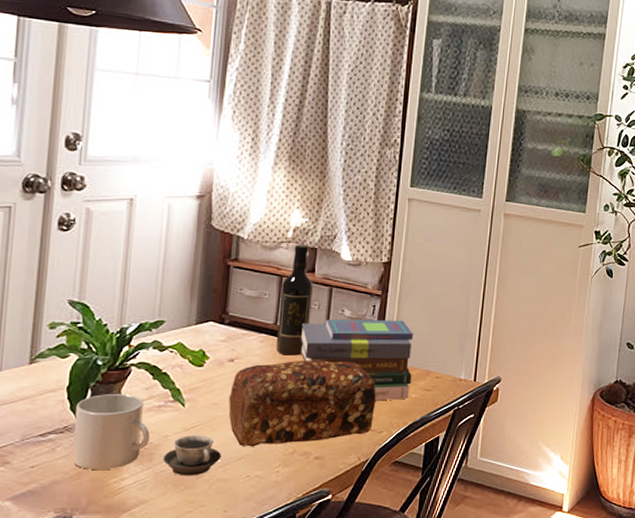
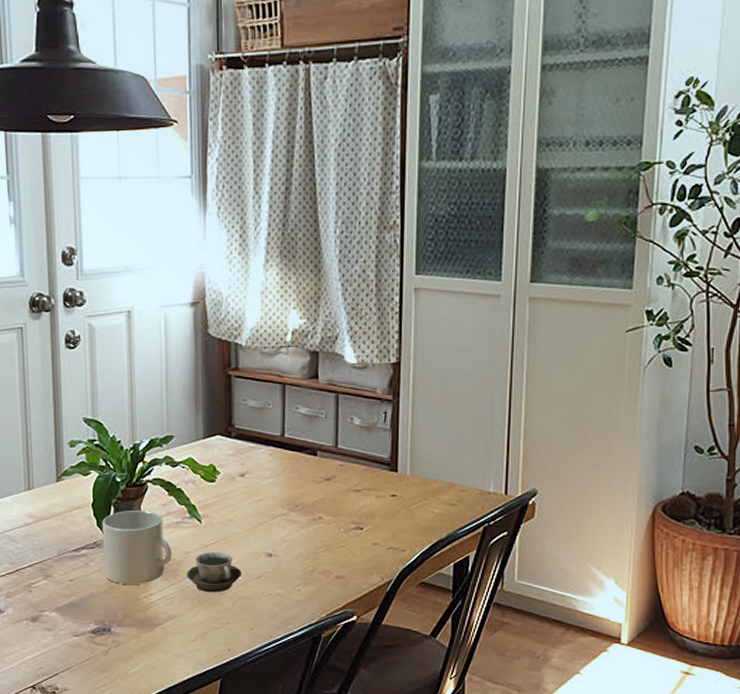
bread loaf: present [228,360,376,447] -> none [243,473,395,565]
wine bottle: present [276,245,313,356] -> none [285,349,319,469]
books: present [300,319,413,401] -> none [309,427,433,517]

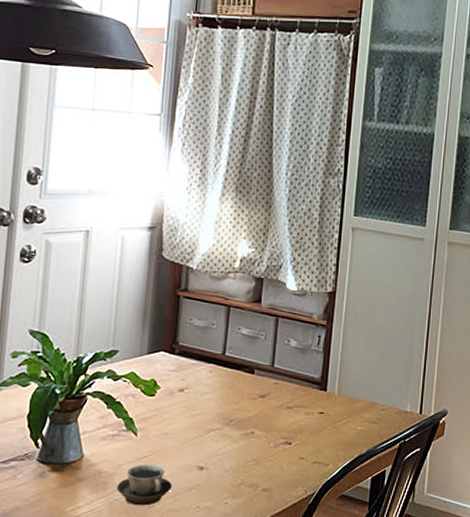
mug: present [102,511,172,584] -> none [31,422,104,497]

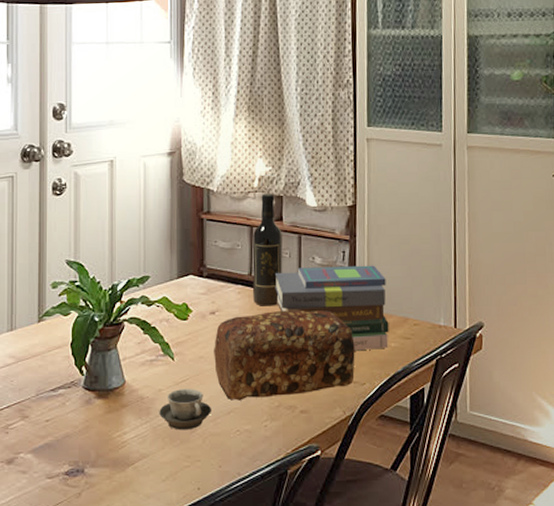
bread loaf: none [179,390,322,478] -> present [214,310,355,401]
wine bottle: none [224,275,260,386] -> present [252,193,283,306]
books: none [247,350,358,433] -> present [274,265,389,351]

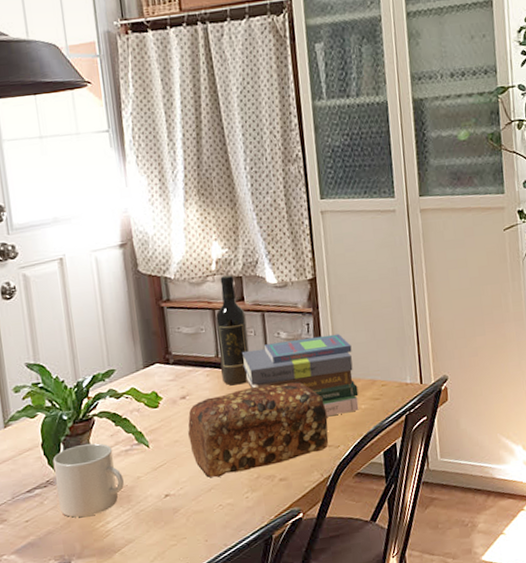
mug: none [79,349,145,423] -> present [52,443,124,518]
cup: present [159,388,211,431] -> none [140,472,192,513]

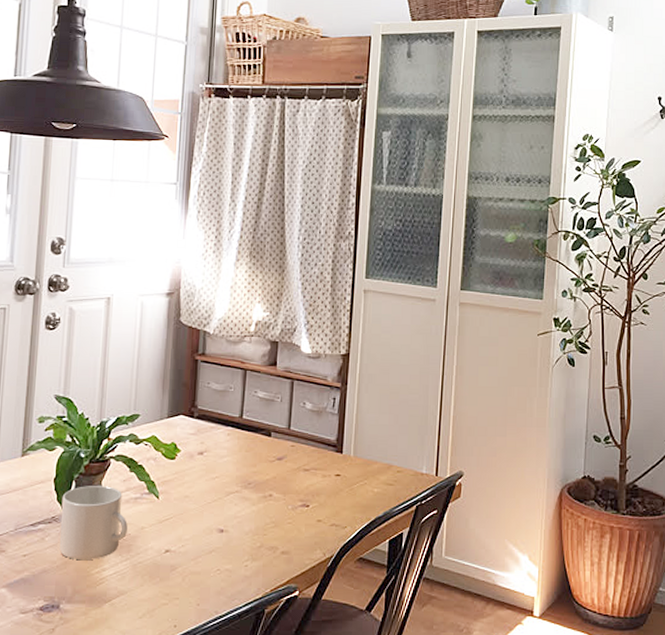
bread loaf: present [188,382,329,478] -> none [199,453,339,540]
wine bottle: present [216,275,250,386] -> none [242,338,275,449]
books: present [241,333,359,417] -> none [264,412,373,495]

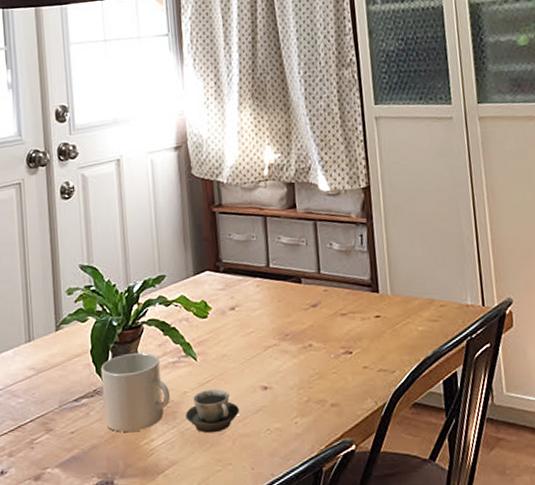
cup: none [140,526,193,568] -> present [185,388,239,434]

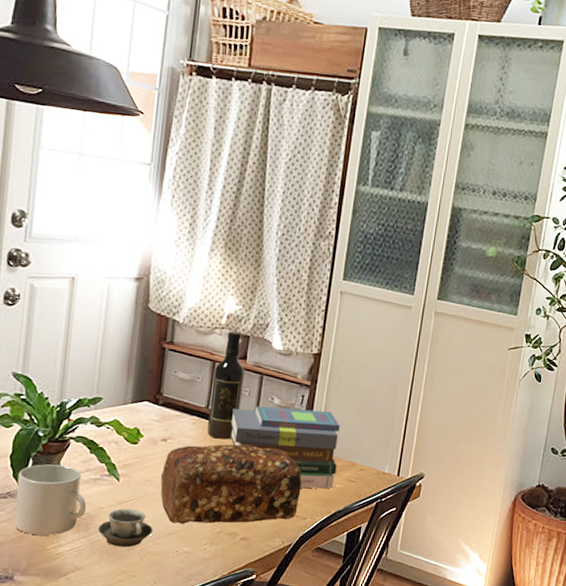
bread loaf: none [236,297,383,398] -> present [160,444,302,524]
wine bottle: none [267,181,301,298] -> present [207,331,245,440]
books: none [292,247,416,338] -> present [230,406,340,489]

